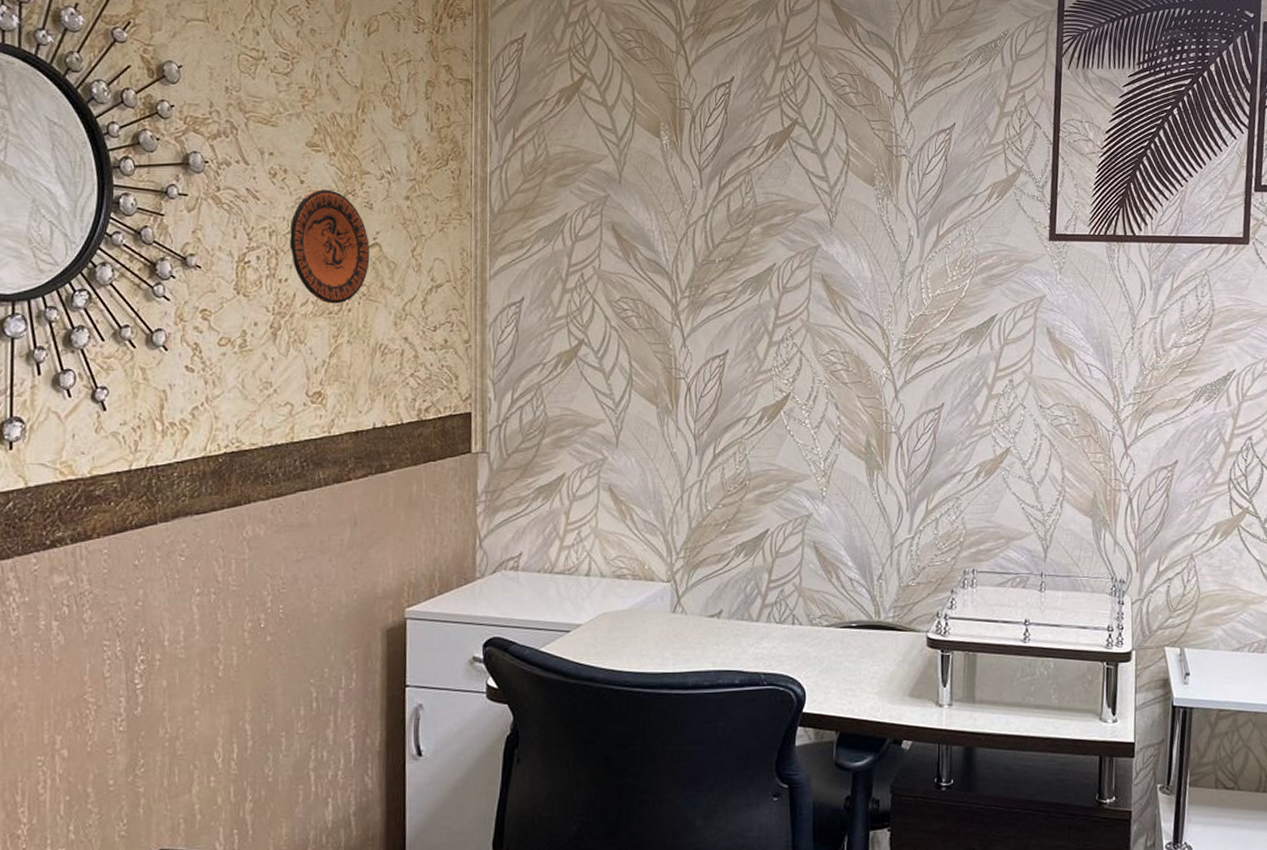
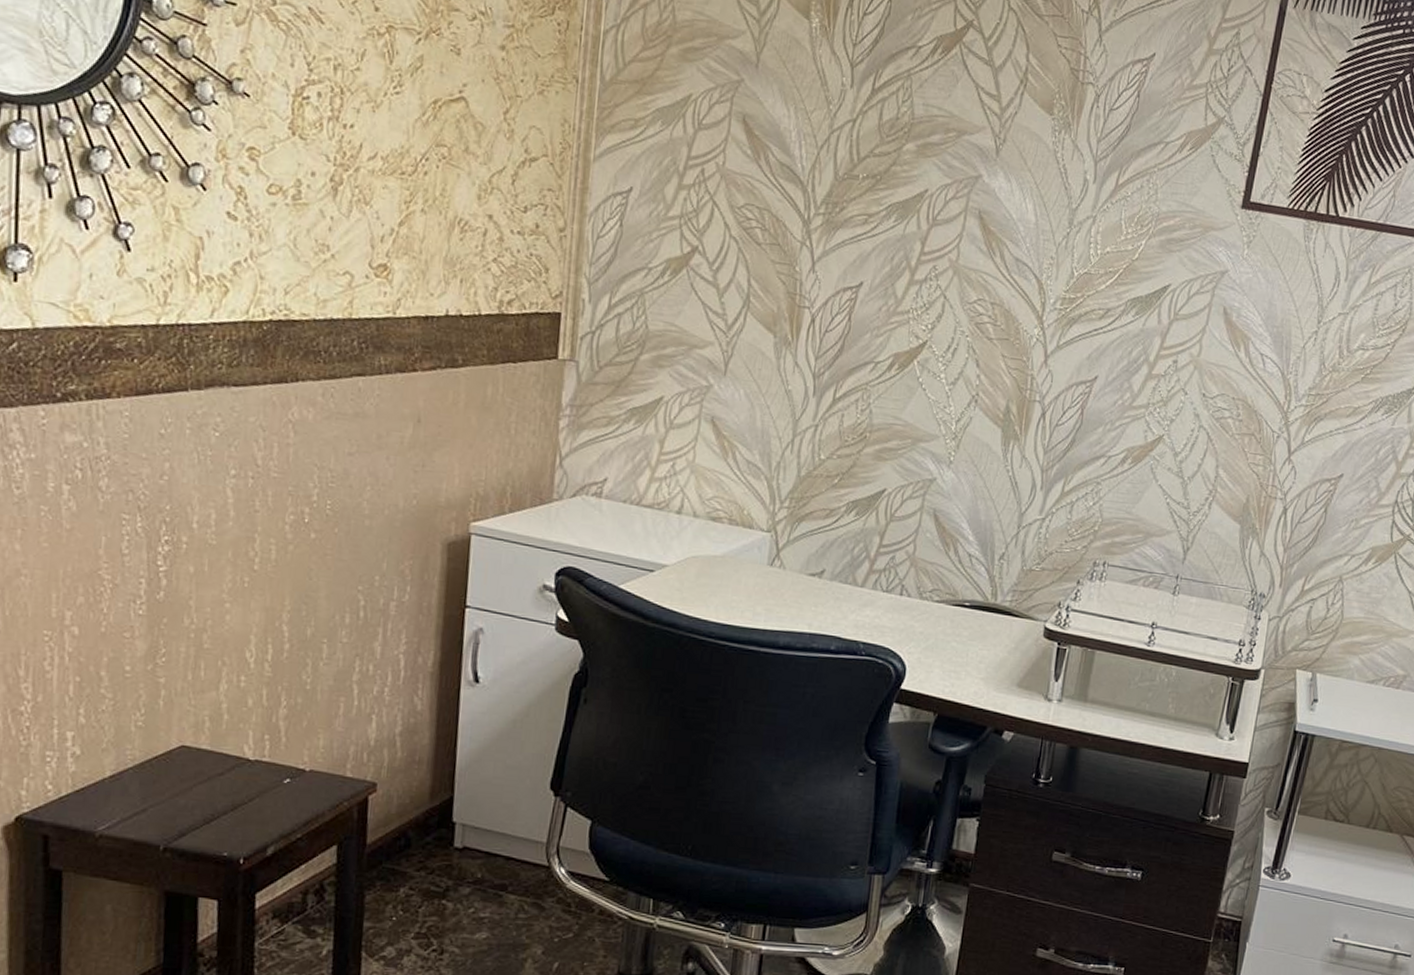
decorative plate: present [289,189,370,304] -> none [358,22,455,164]

